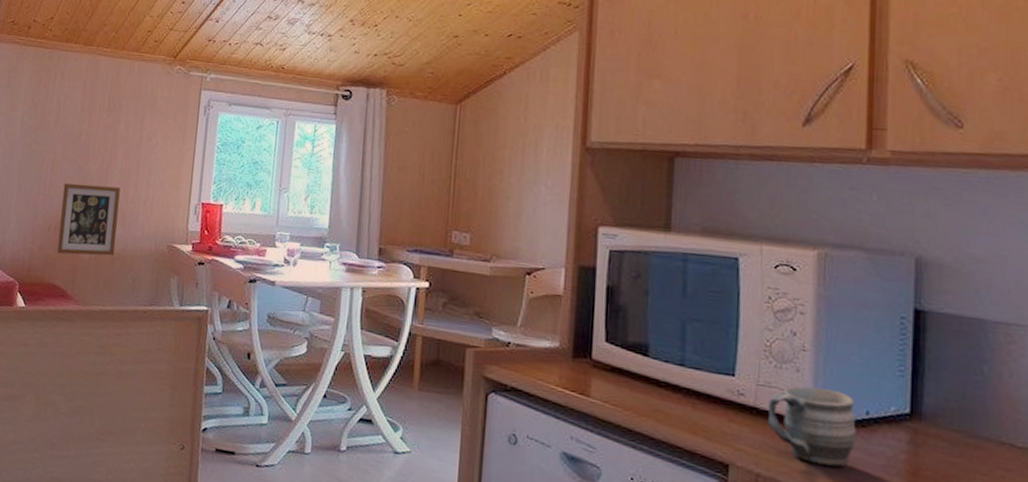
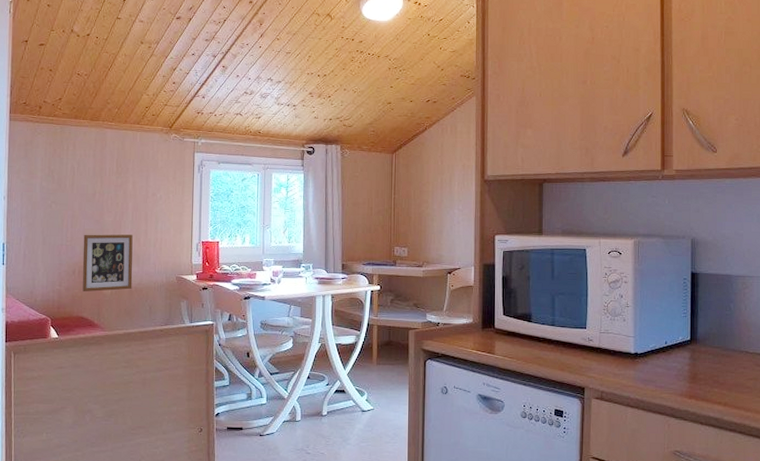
mug: present [767,386,856,467] -> none [607,330,660,380]

